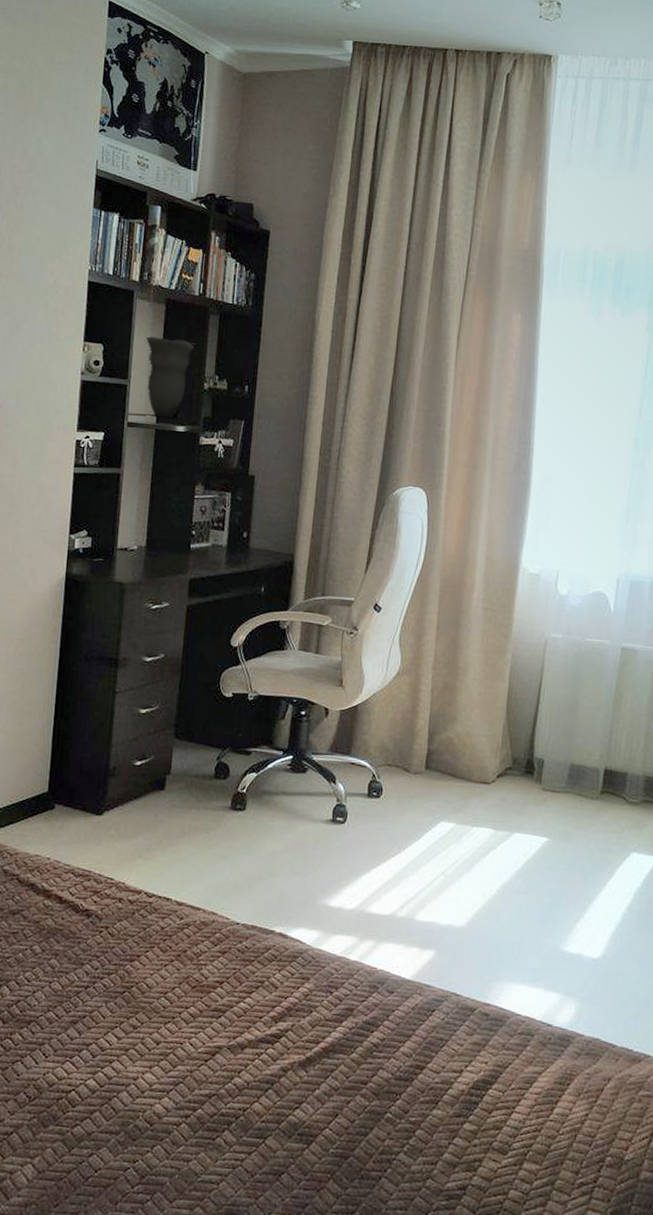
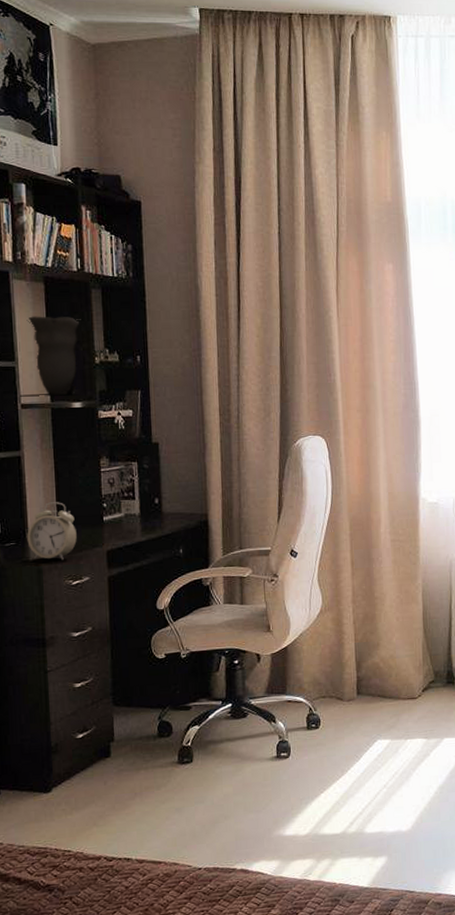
alarm clock: none [114,523,164,583] -> present [27,502,78,560]

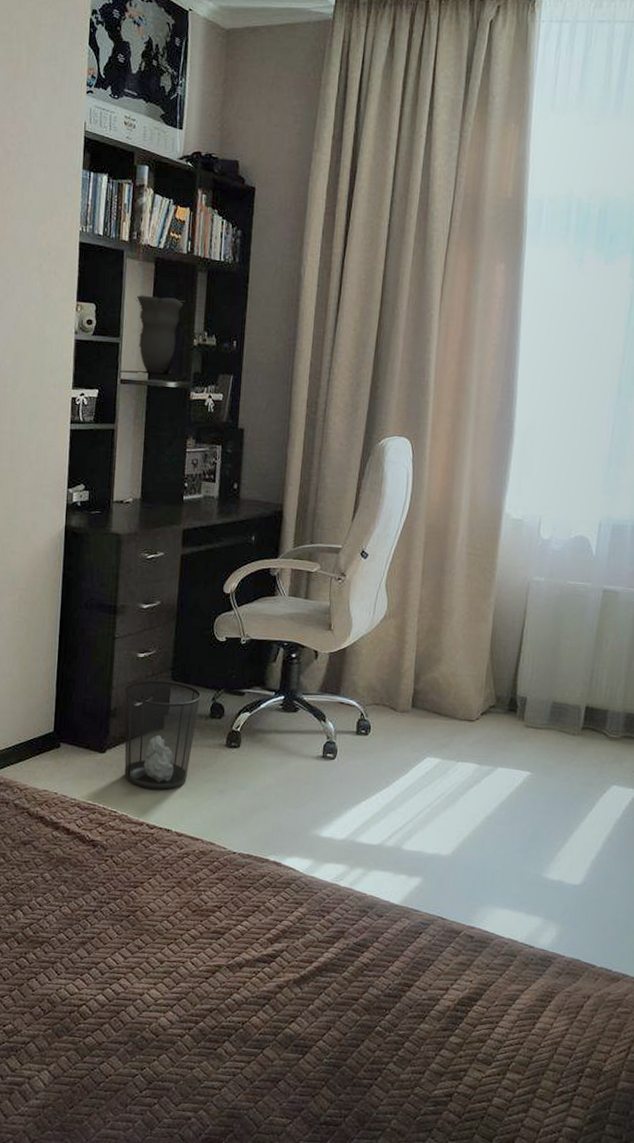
alarm clock: present [27,502,78,560] -> none [111,476,158,533]
waste bin: none [64,706,147,821] -> present [124,679,202,790]

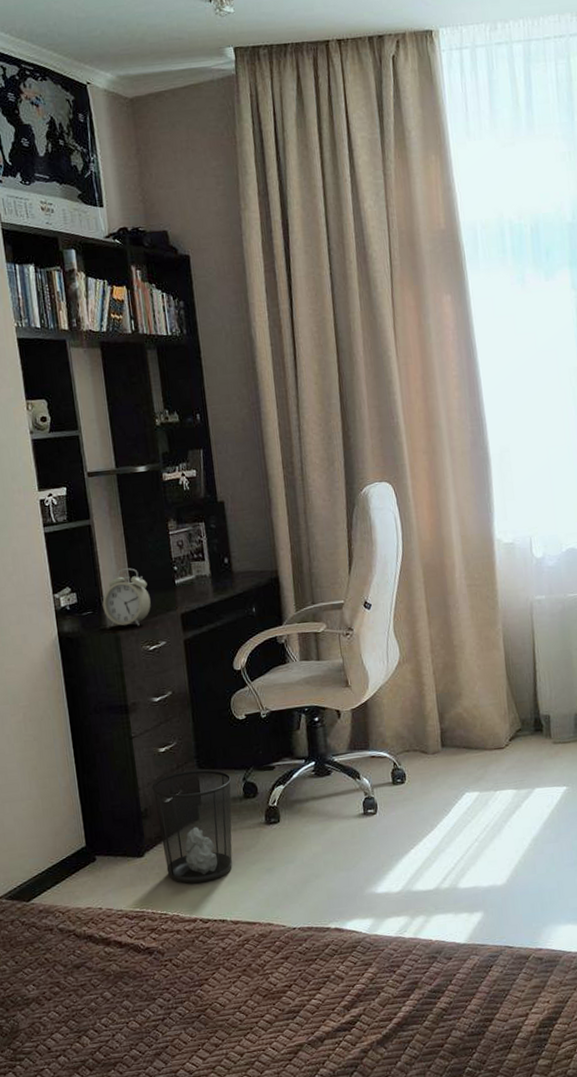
alarm clock: none [111,476,158,533] -> present [102,568,152,627]
decorative vase: present [135,295,185,375] -> none [86,380,143,463]

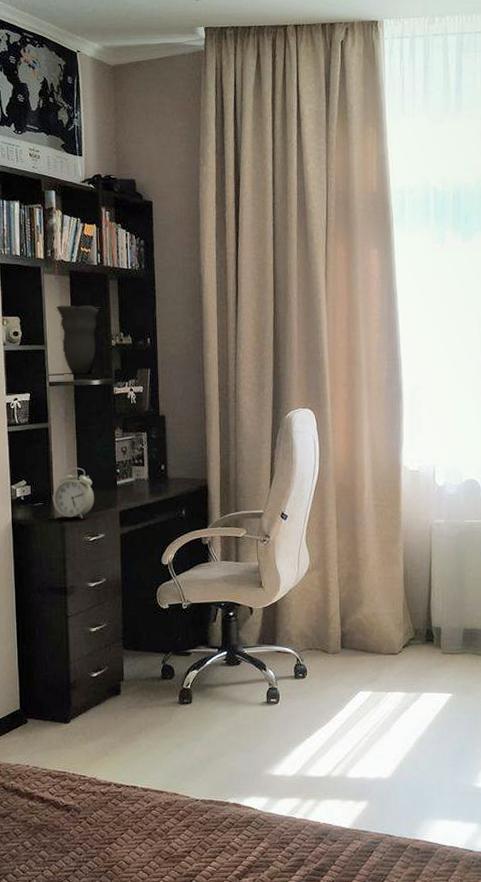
decorative vase: none [86,380,143,463] -> present [55,305,100,376]
waste bin: present [152,769,233,884] -> none [82,649,152,751]

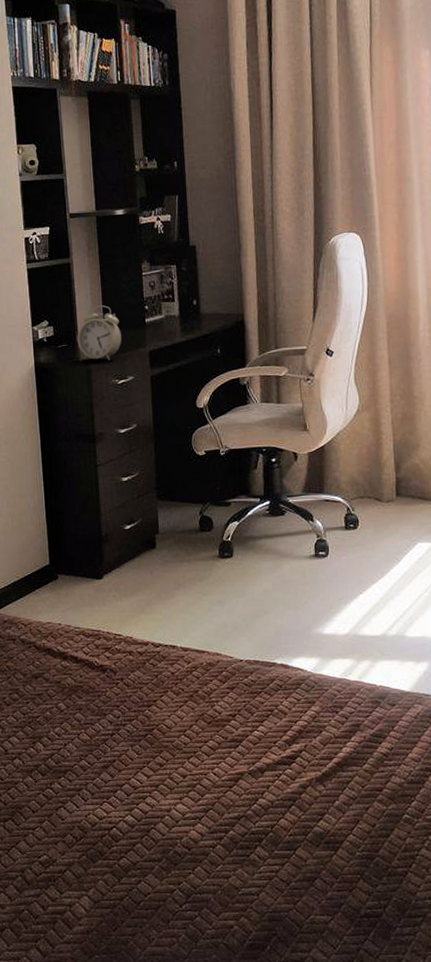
decorative vase: present [55,305,100,376] -> none [73,128,122,206]

